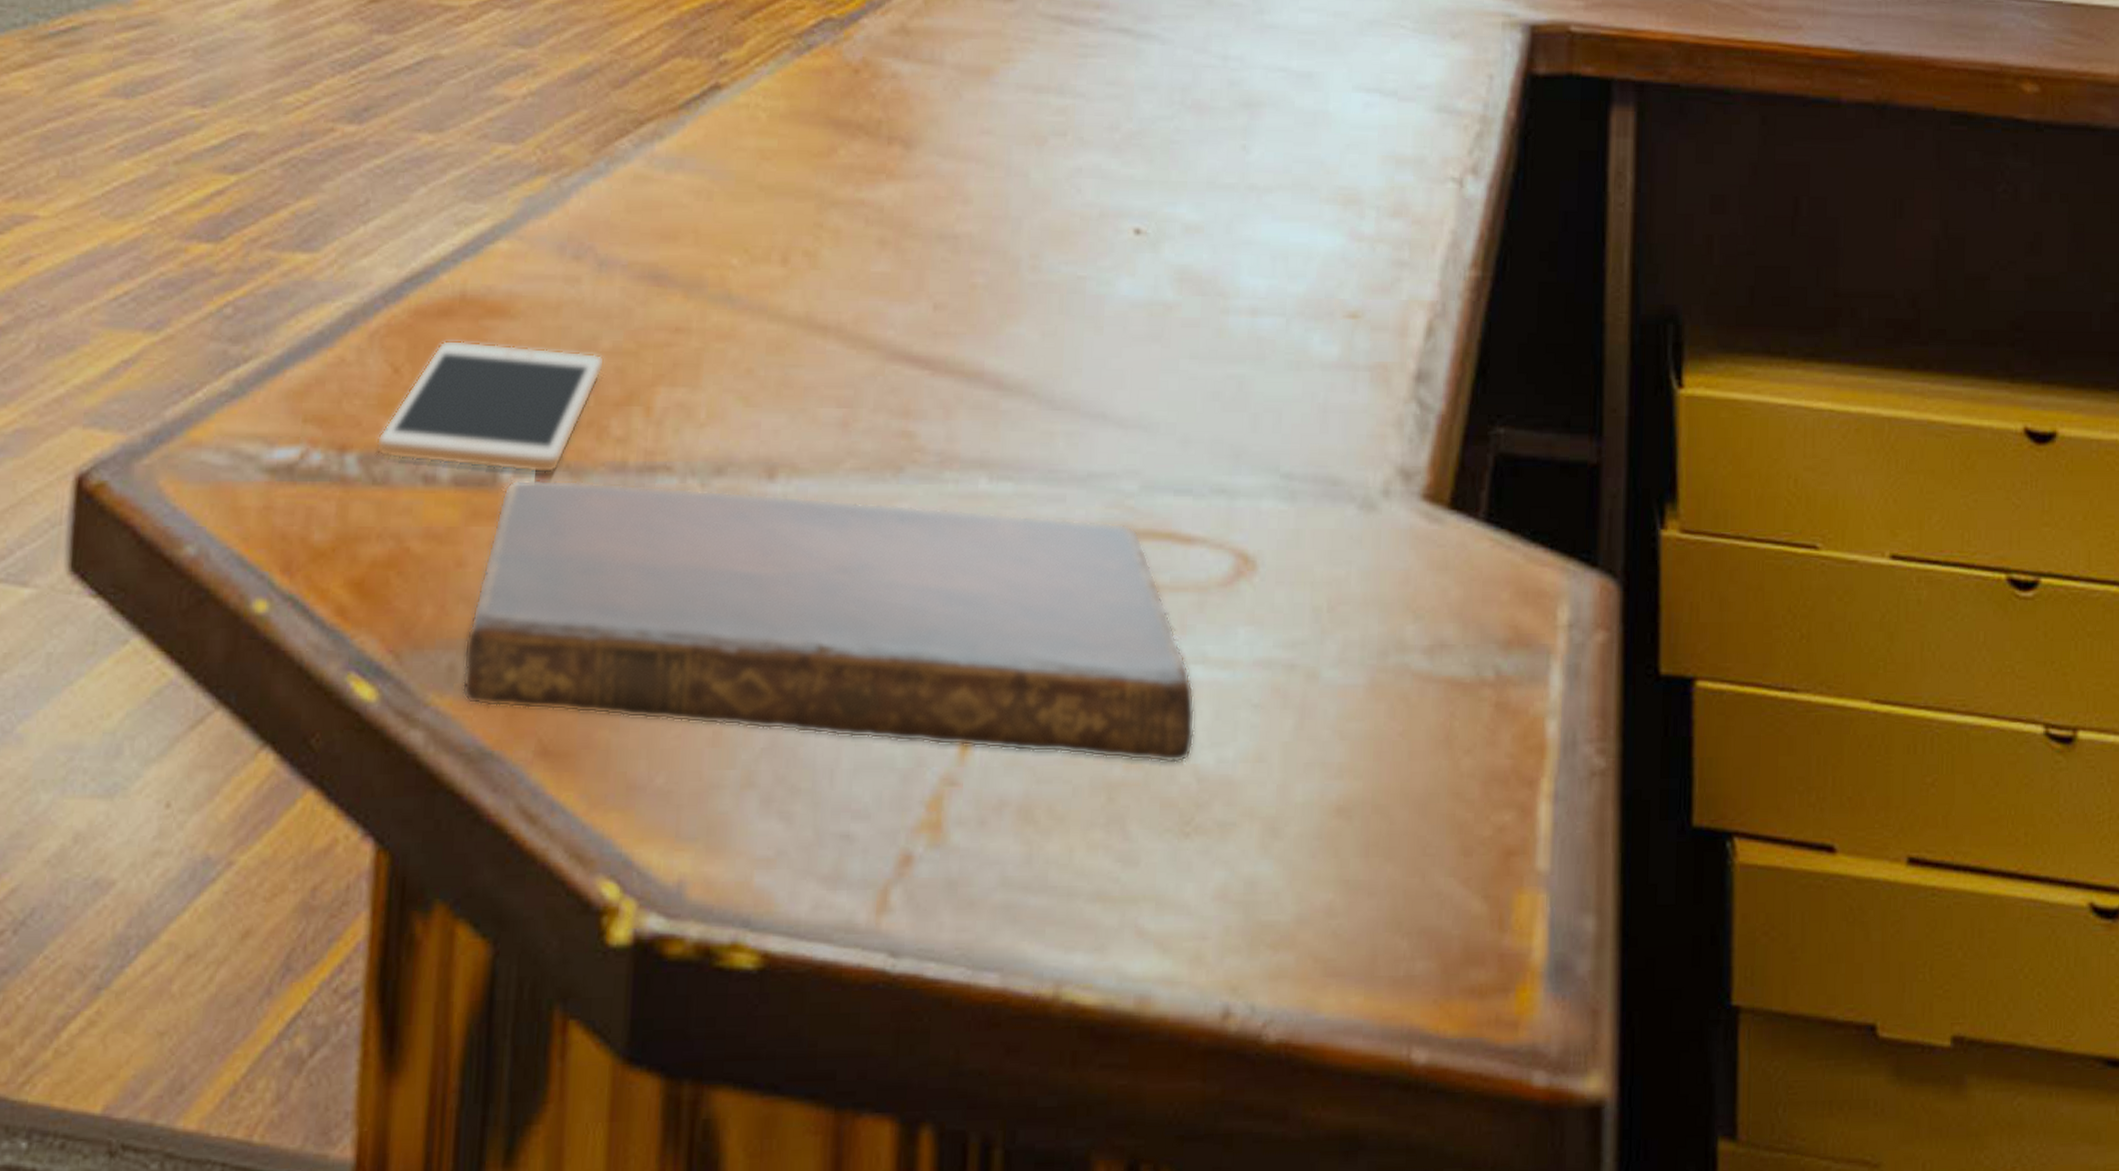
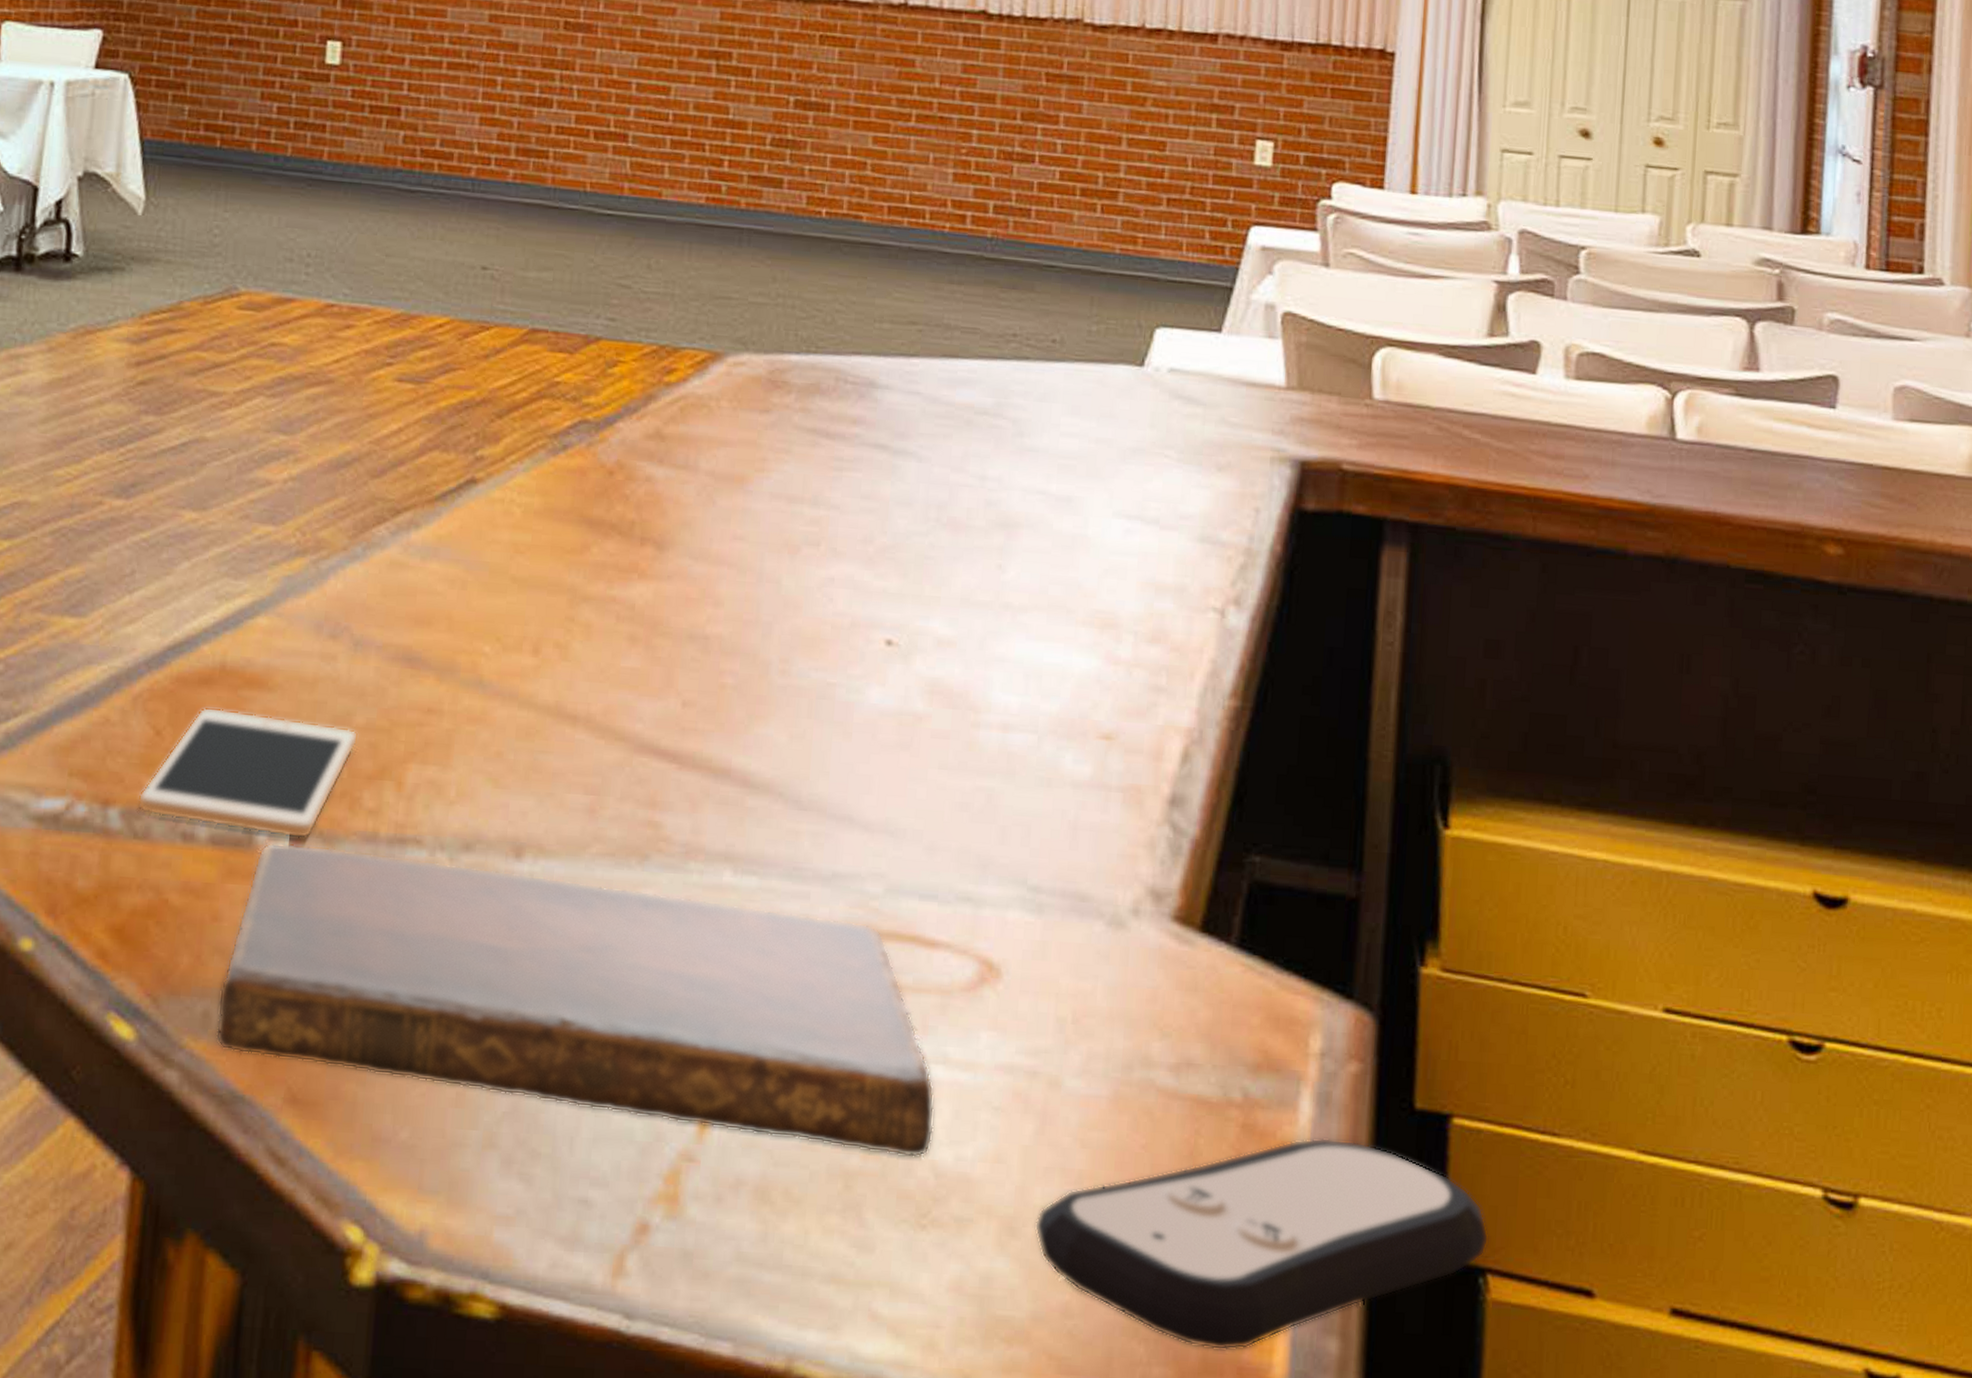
remote control: none [1296,710,1735,938] -> present [1034,1137,1489,1351]

